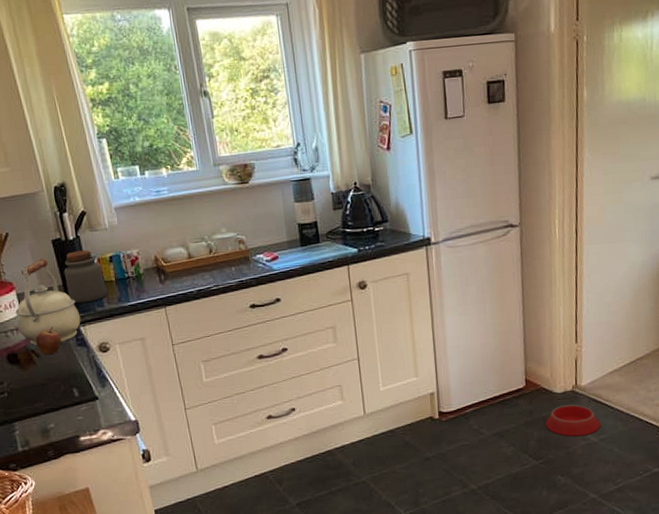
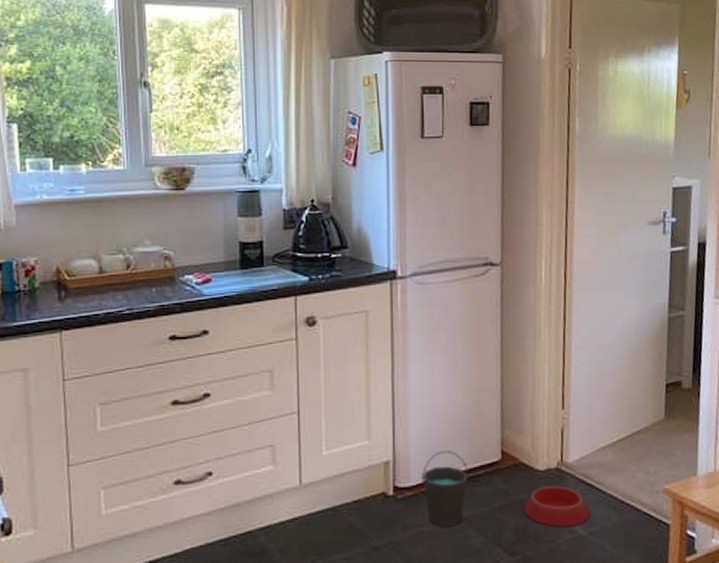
bucket: none [461,382,500,441] -> present [422,451,470,527]

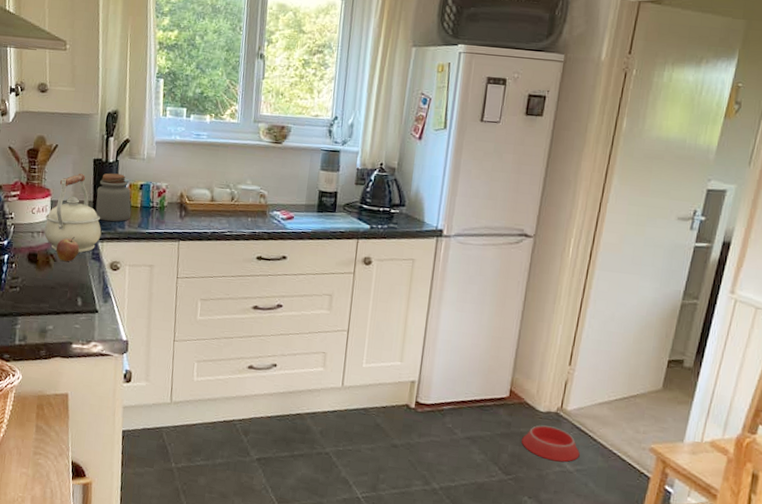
bucket: present [422,451,470,527] -> none [440,381,480,442]

